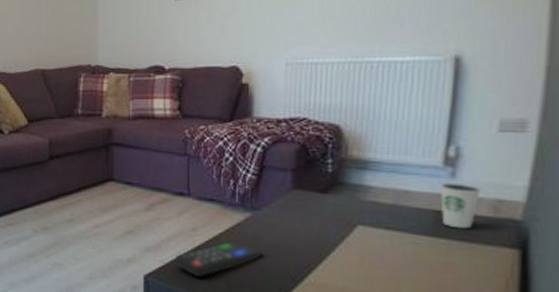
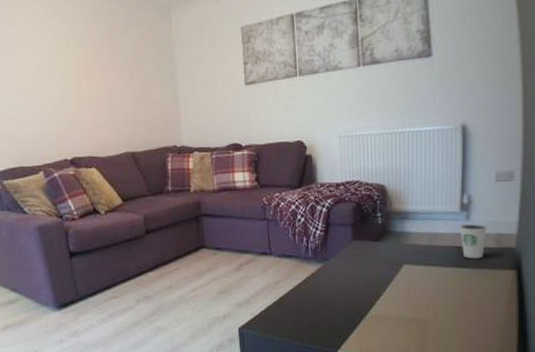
remote control: present [176,240,261,277] -> none [264,288,333,324]

